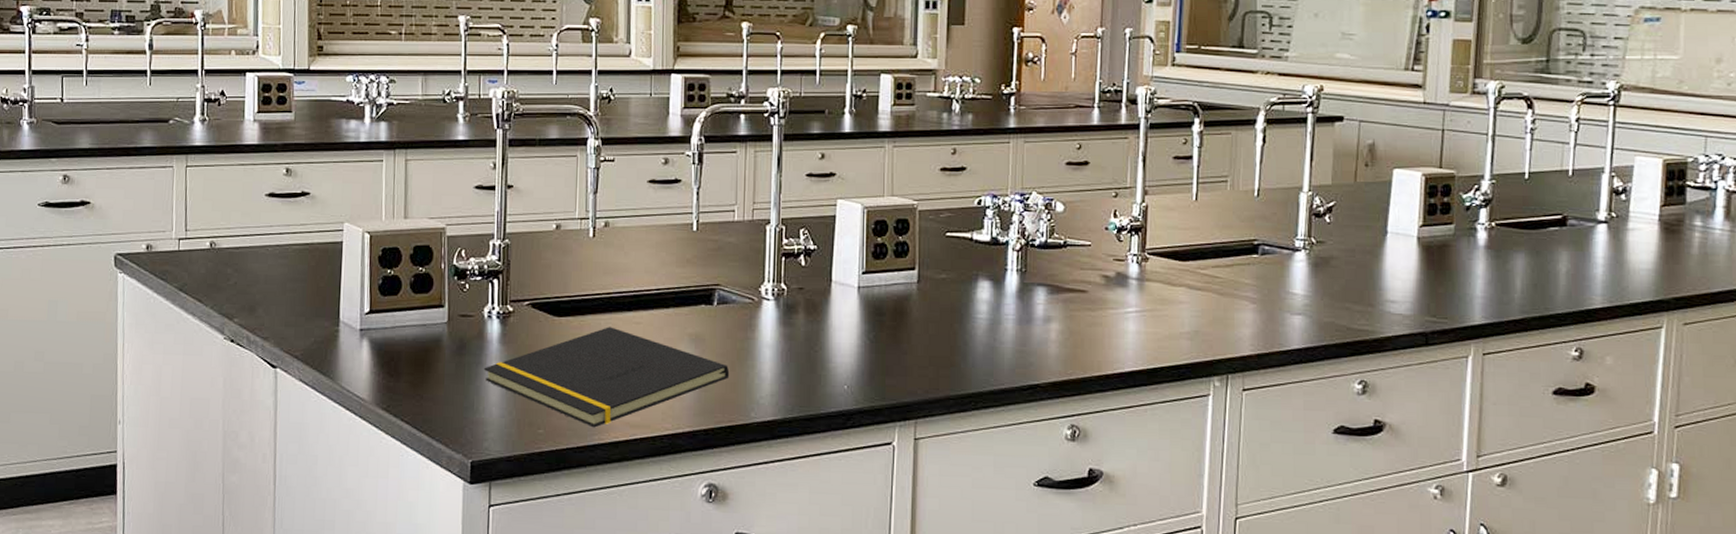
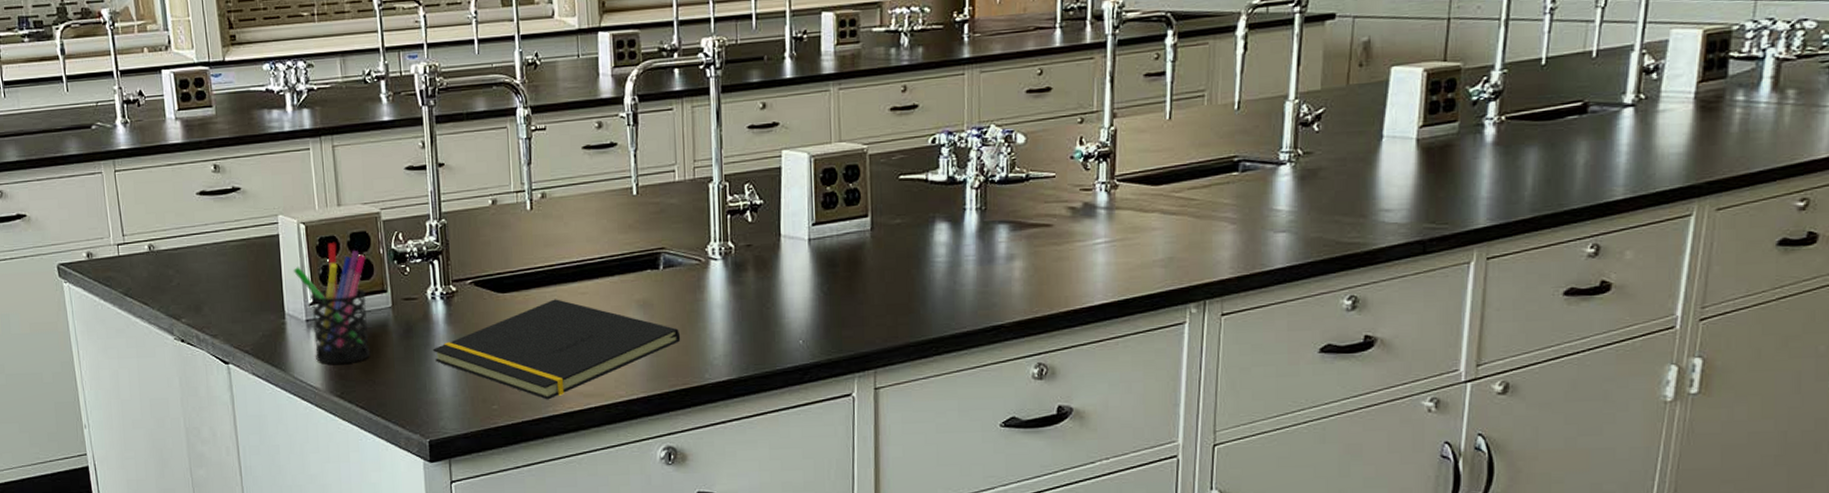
pen holder: none [352,253,426,376] -> present [293,241,371,364]

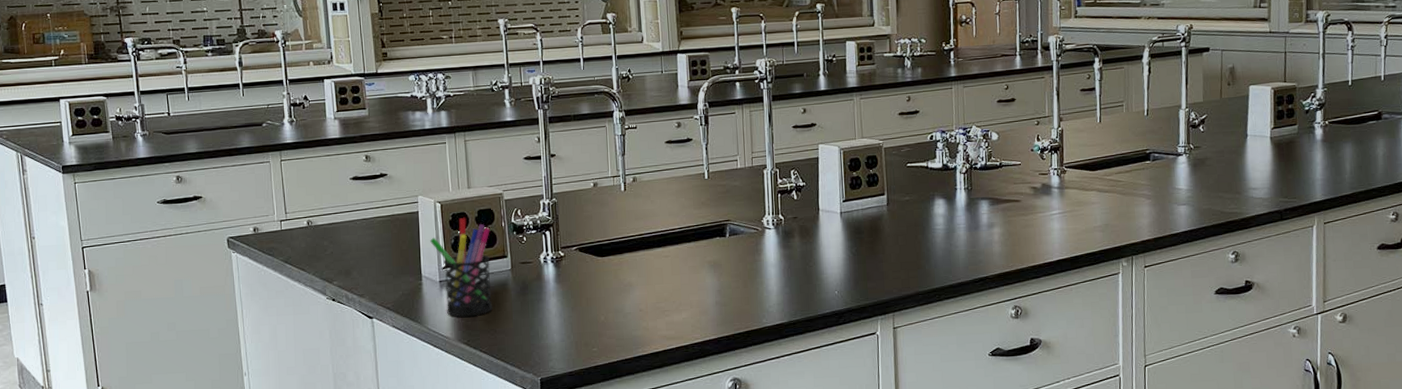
notepad: present [432,299,681,400] -> none [544,261,744,343]

